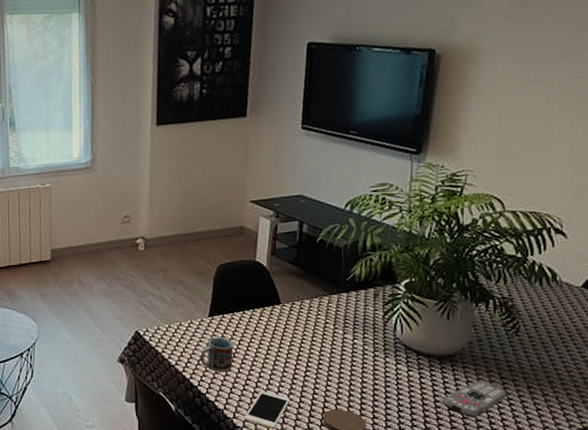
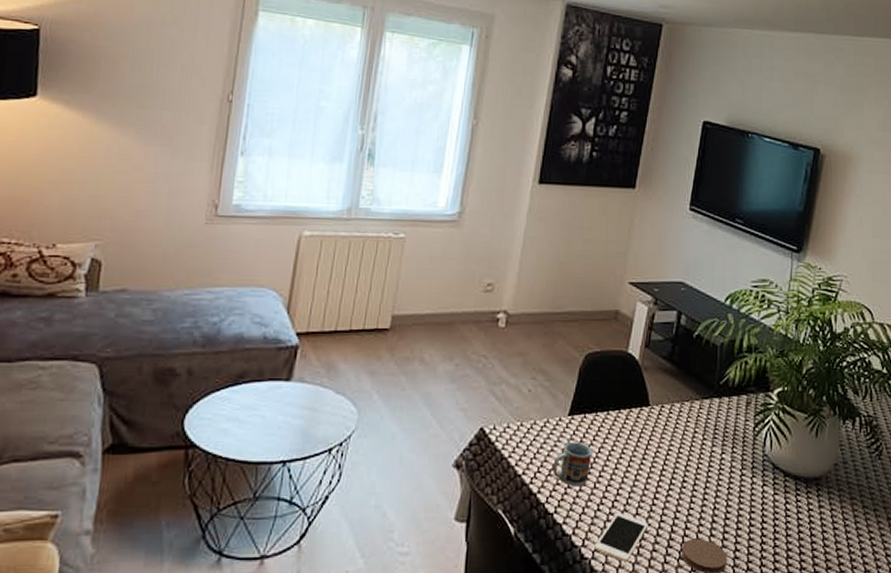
remote control: present [442,381,507,418] -> none [805,510,868,553]

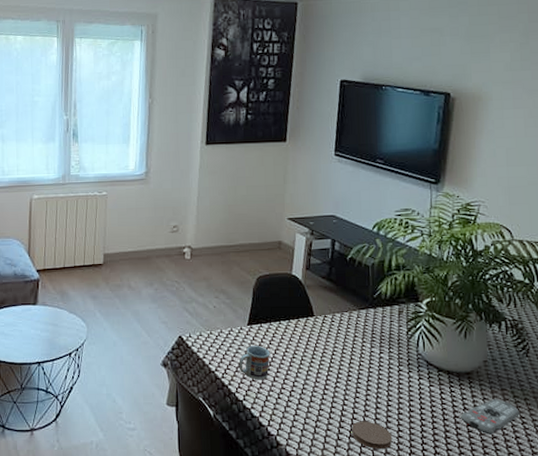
cell phone: present [594,512,649,562] -> none [278,400,322,438]
remote control: none [805,510,868,553] -> present [461,399,520,435]

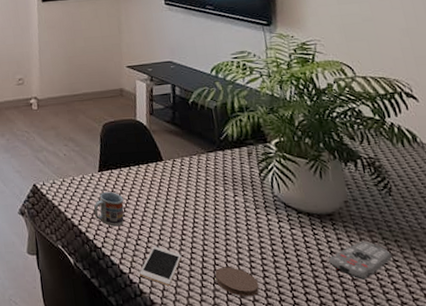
cell phone: none [278,400,322,438] -> present [139,246,182,286]

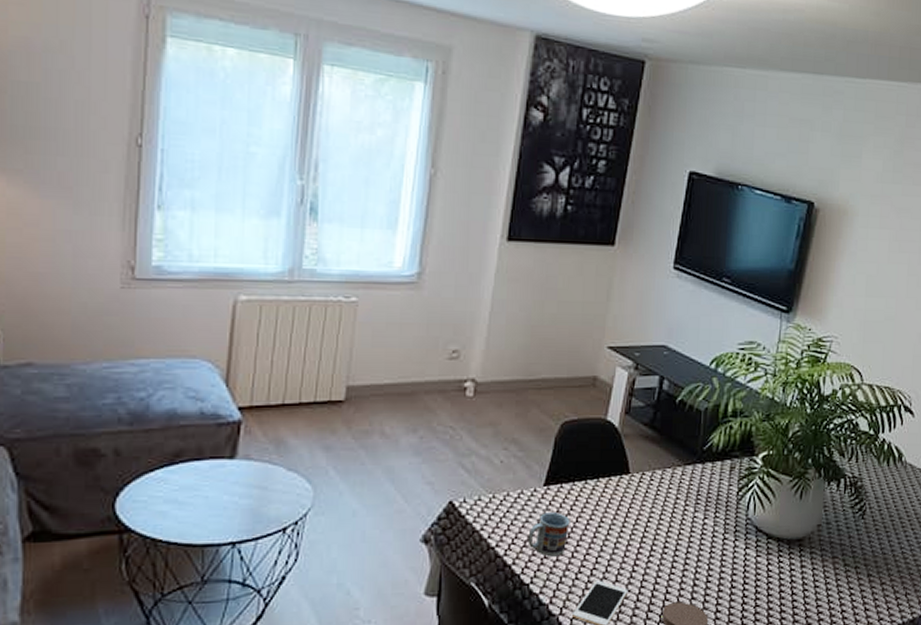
remote control: present [328,241,392,280] -> none [786,569,848,610]

